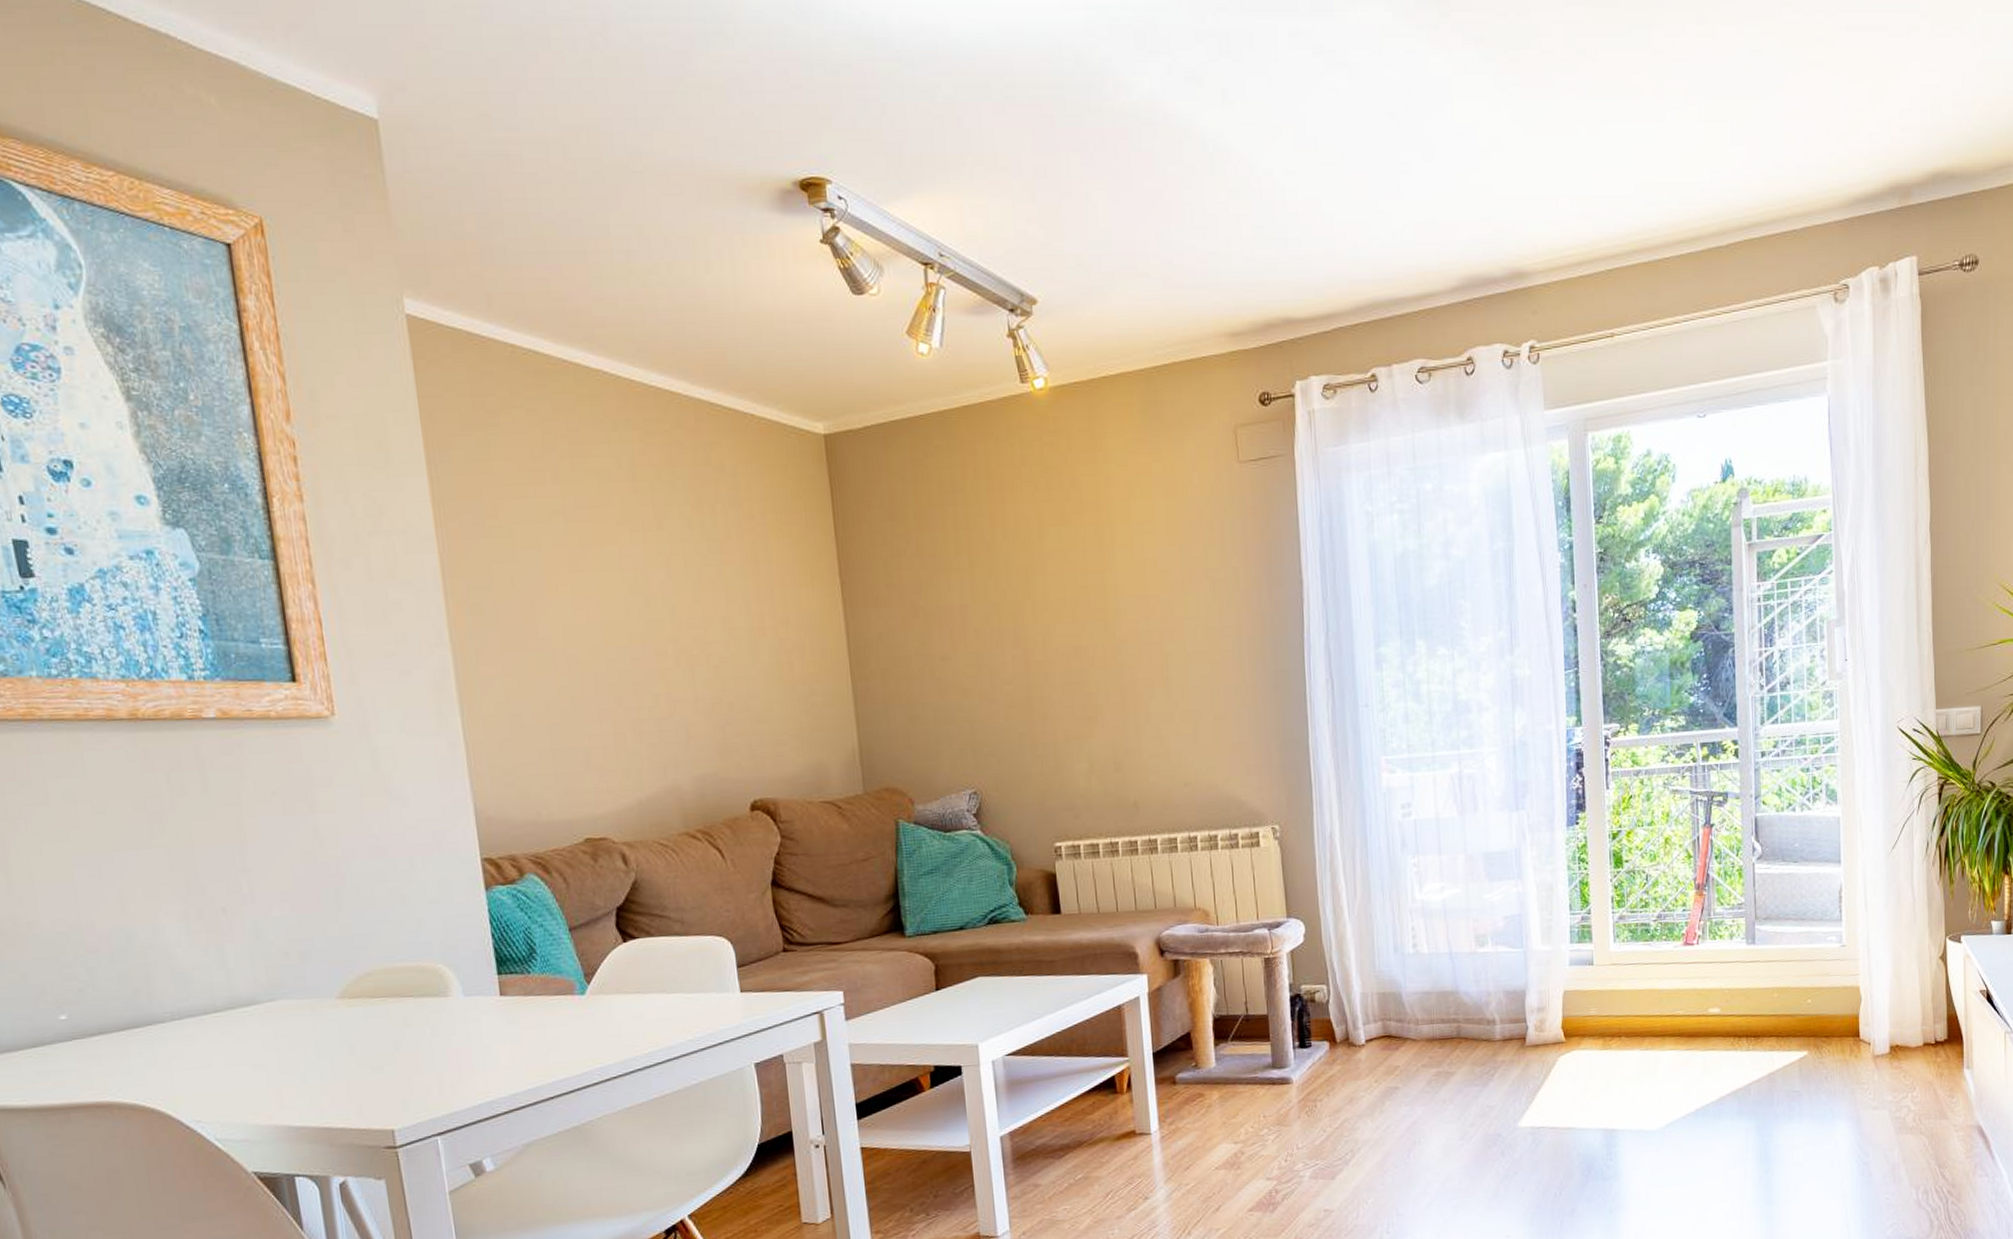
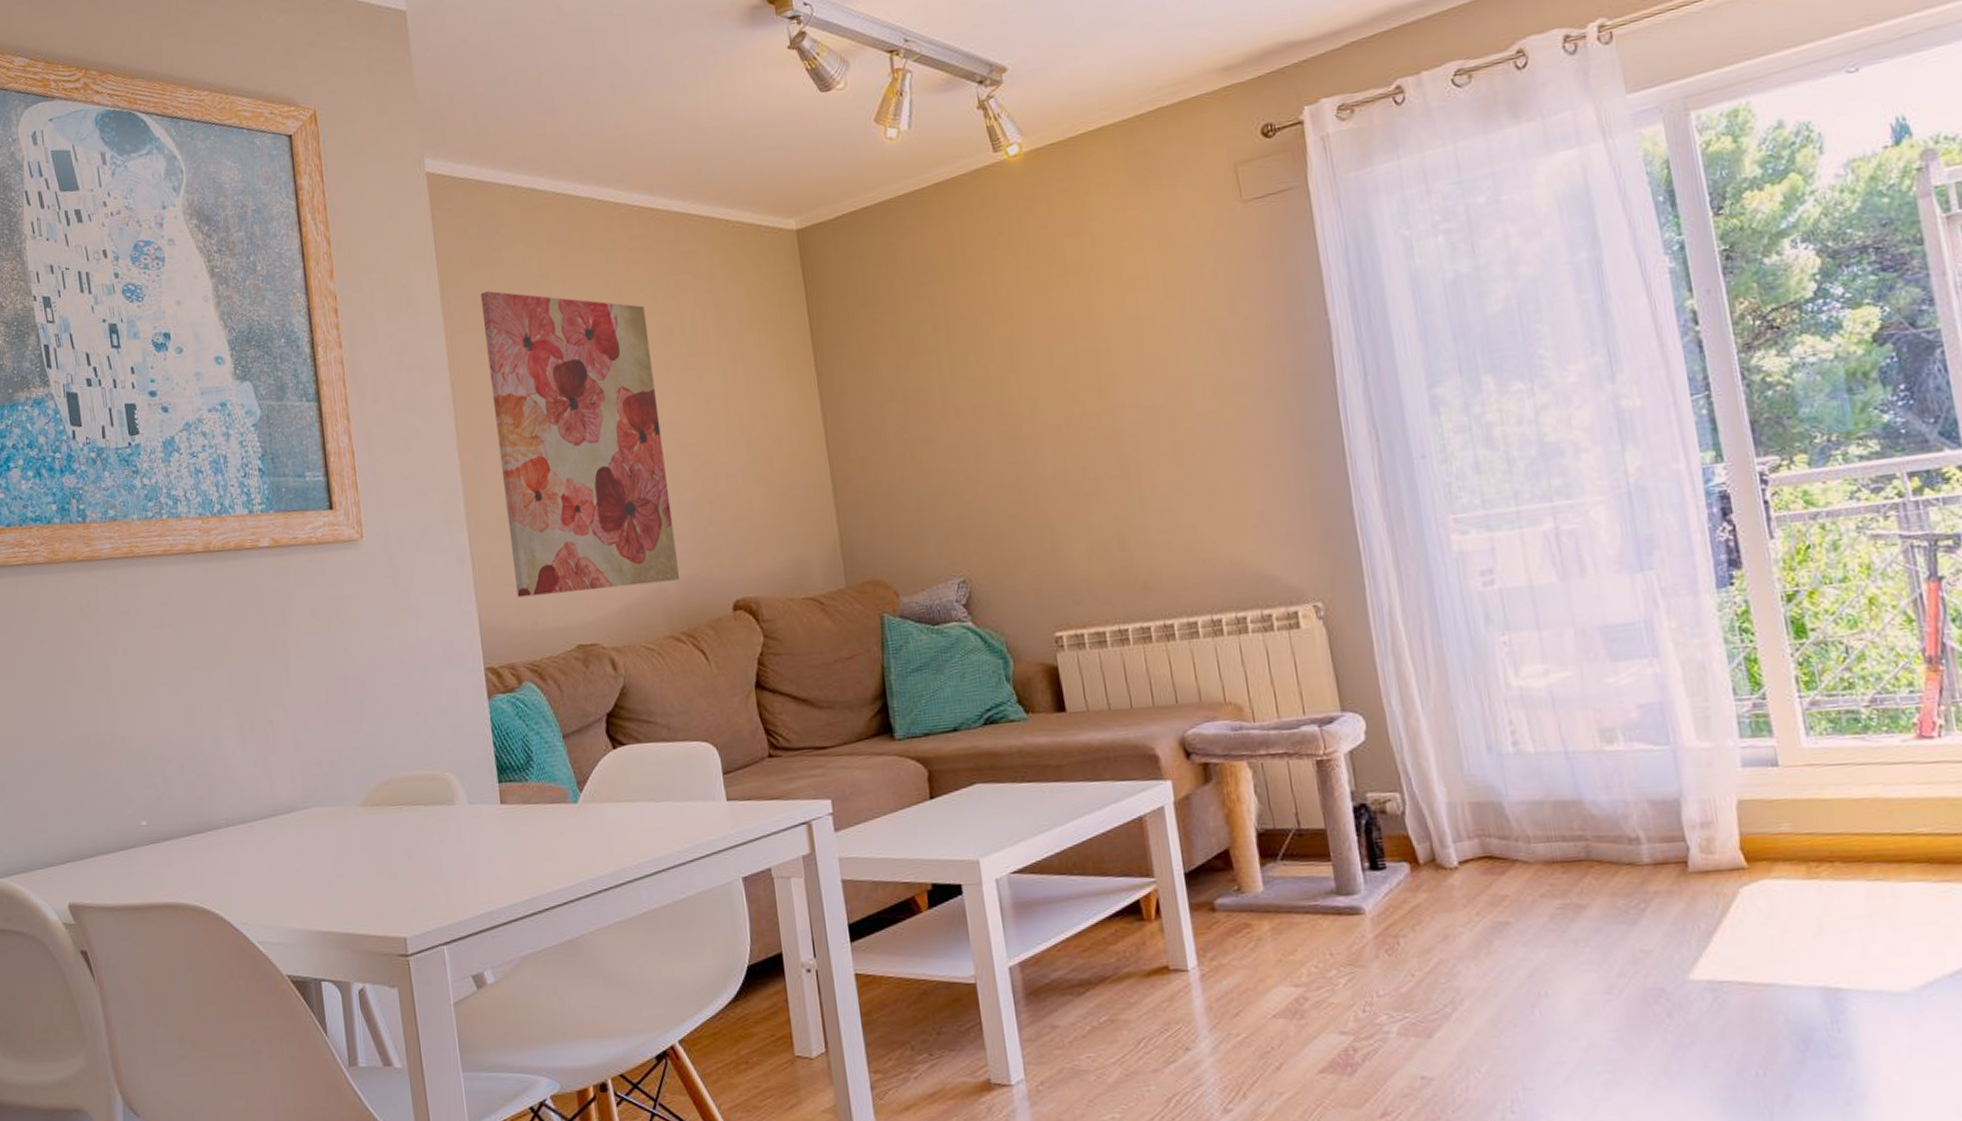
wall art: none [473,457,697,788] -> present [480,290,681,598]

